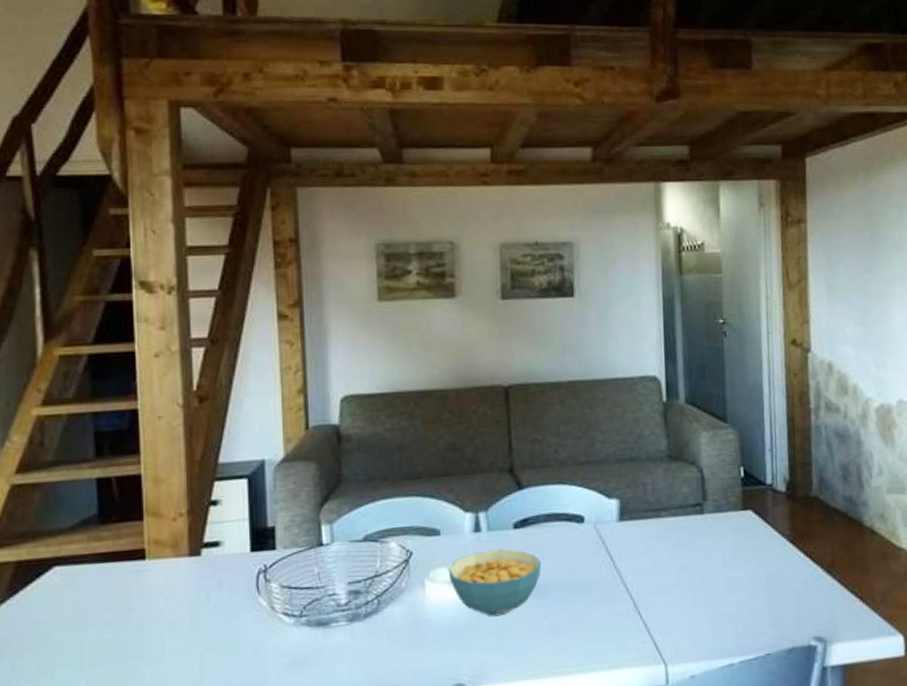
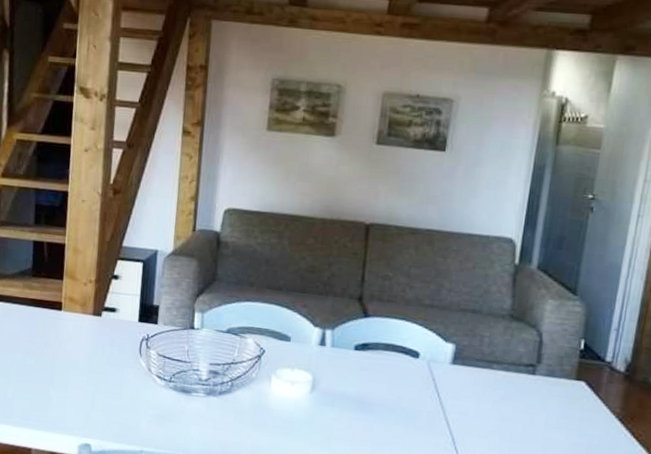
cereal bowl: present [448,549,541,617] -> none [292,362,374,421]

